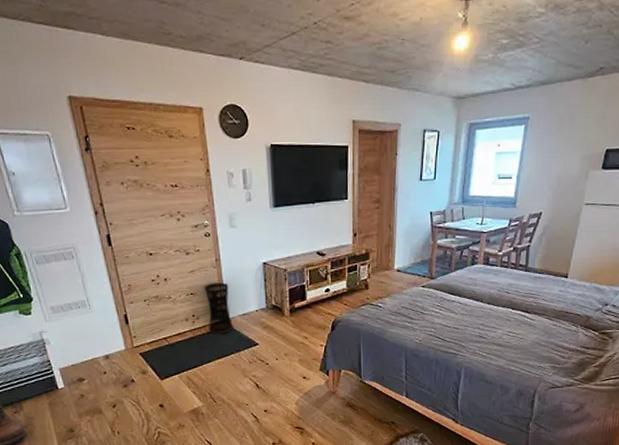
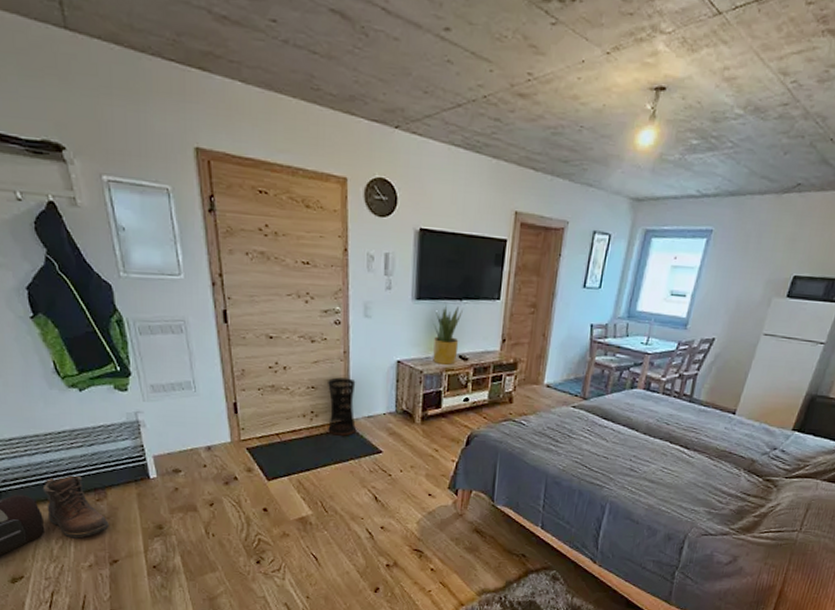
planter: none [290,209,316,262] -> present [432,305,463,365]

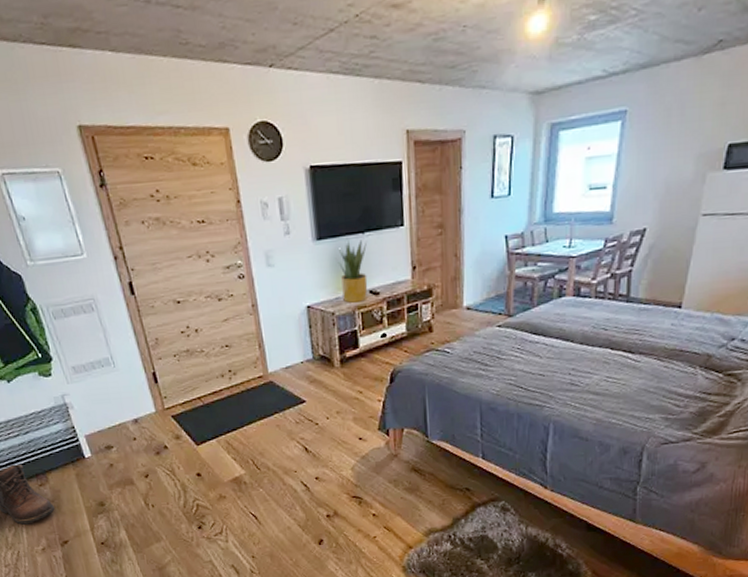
umbrella stand: present [328,377,357,436] -> none [241,331,277,392]

